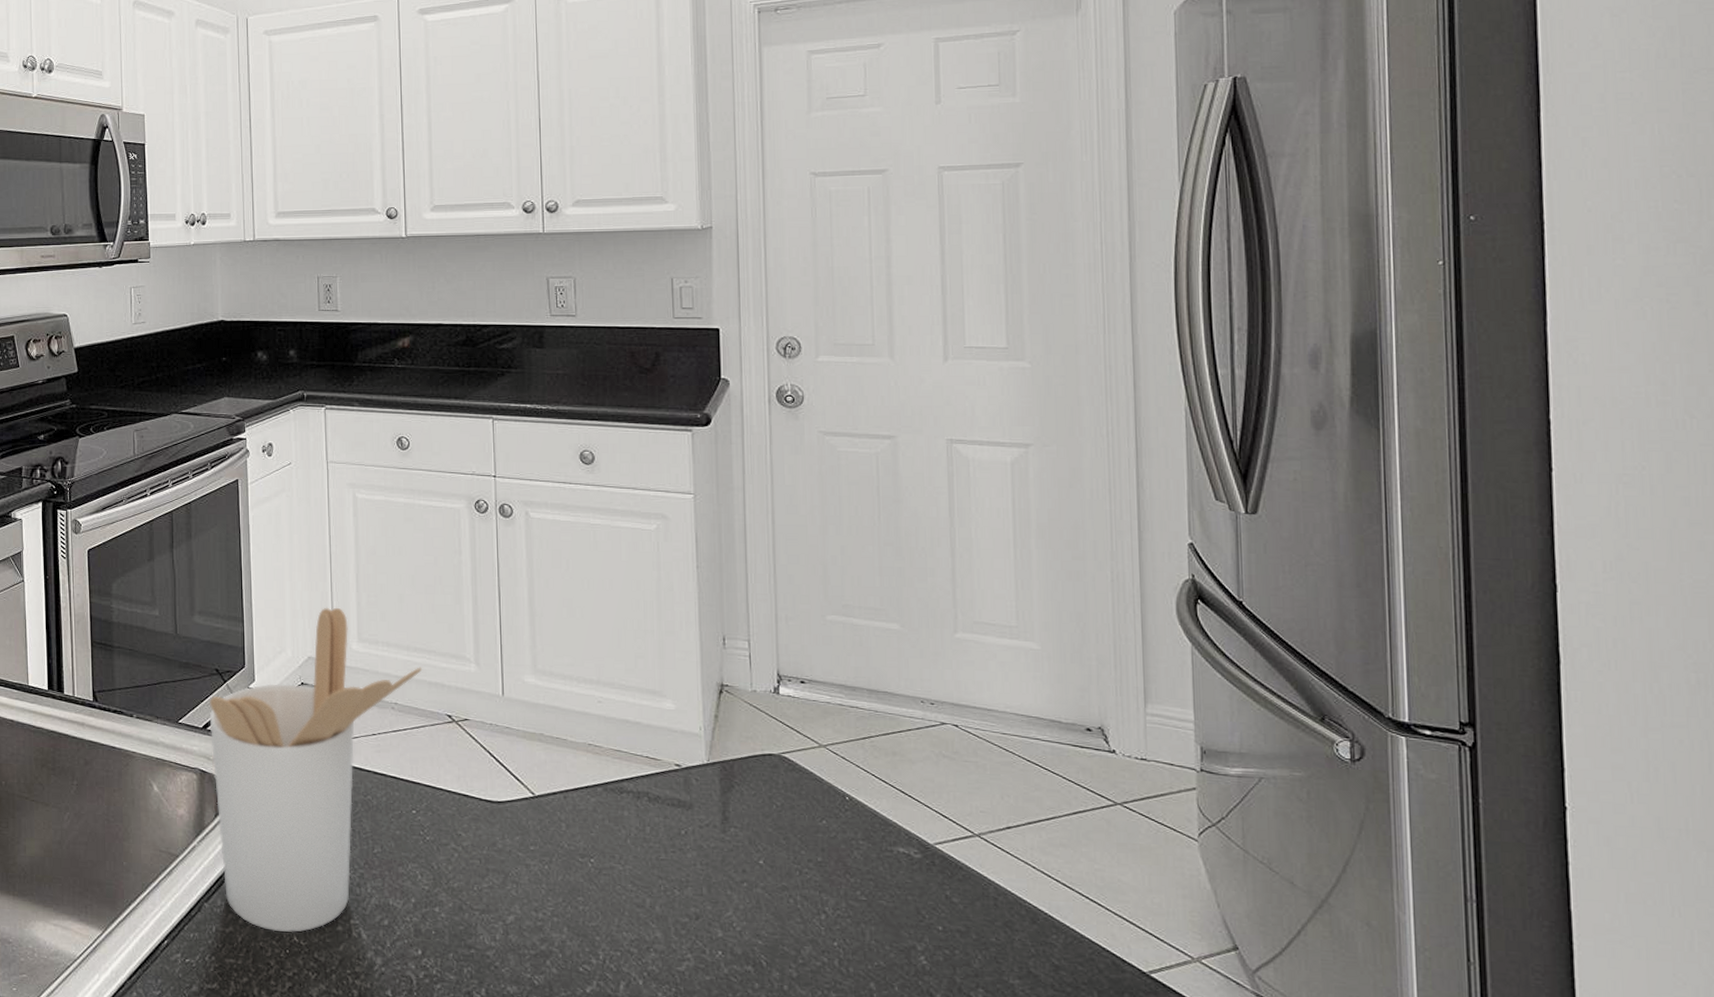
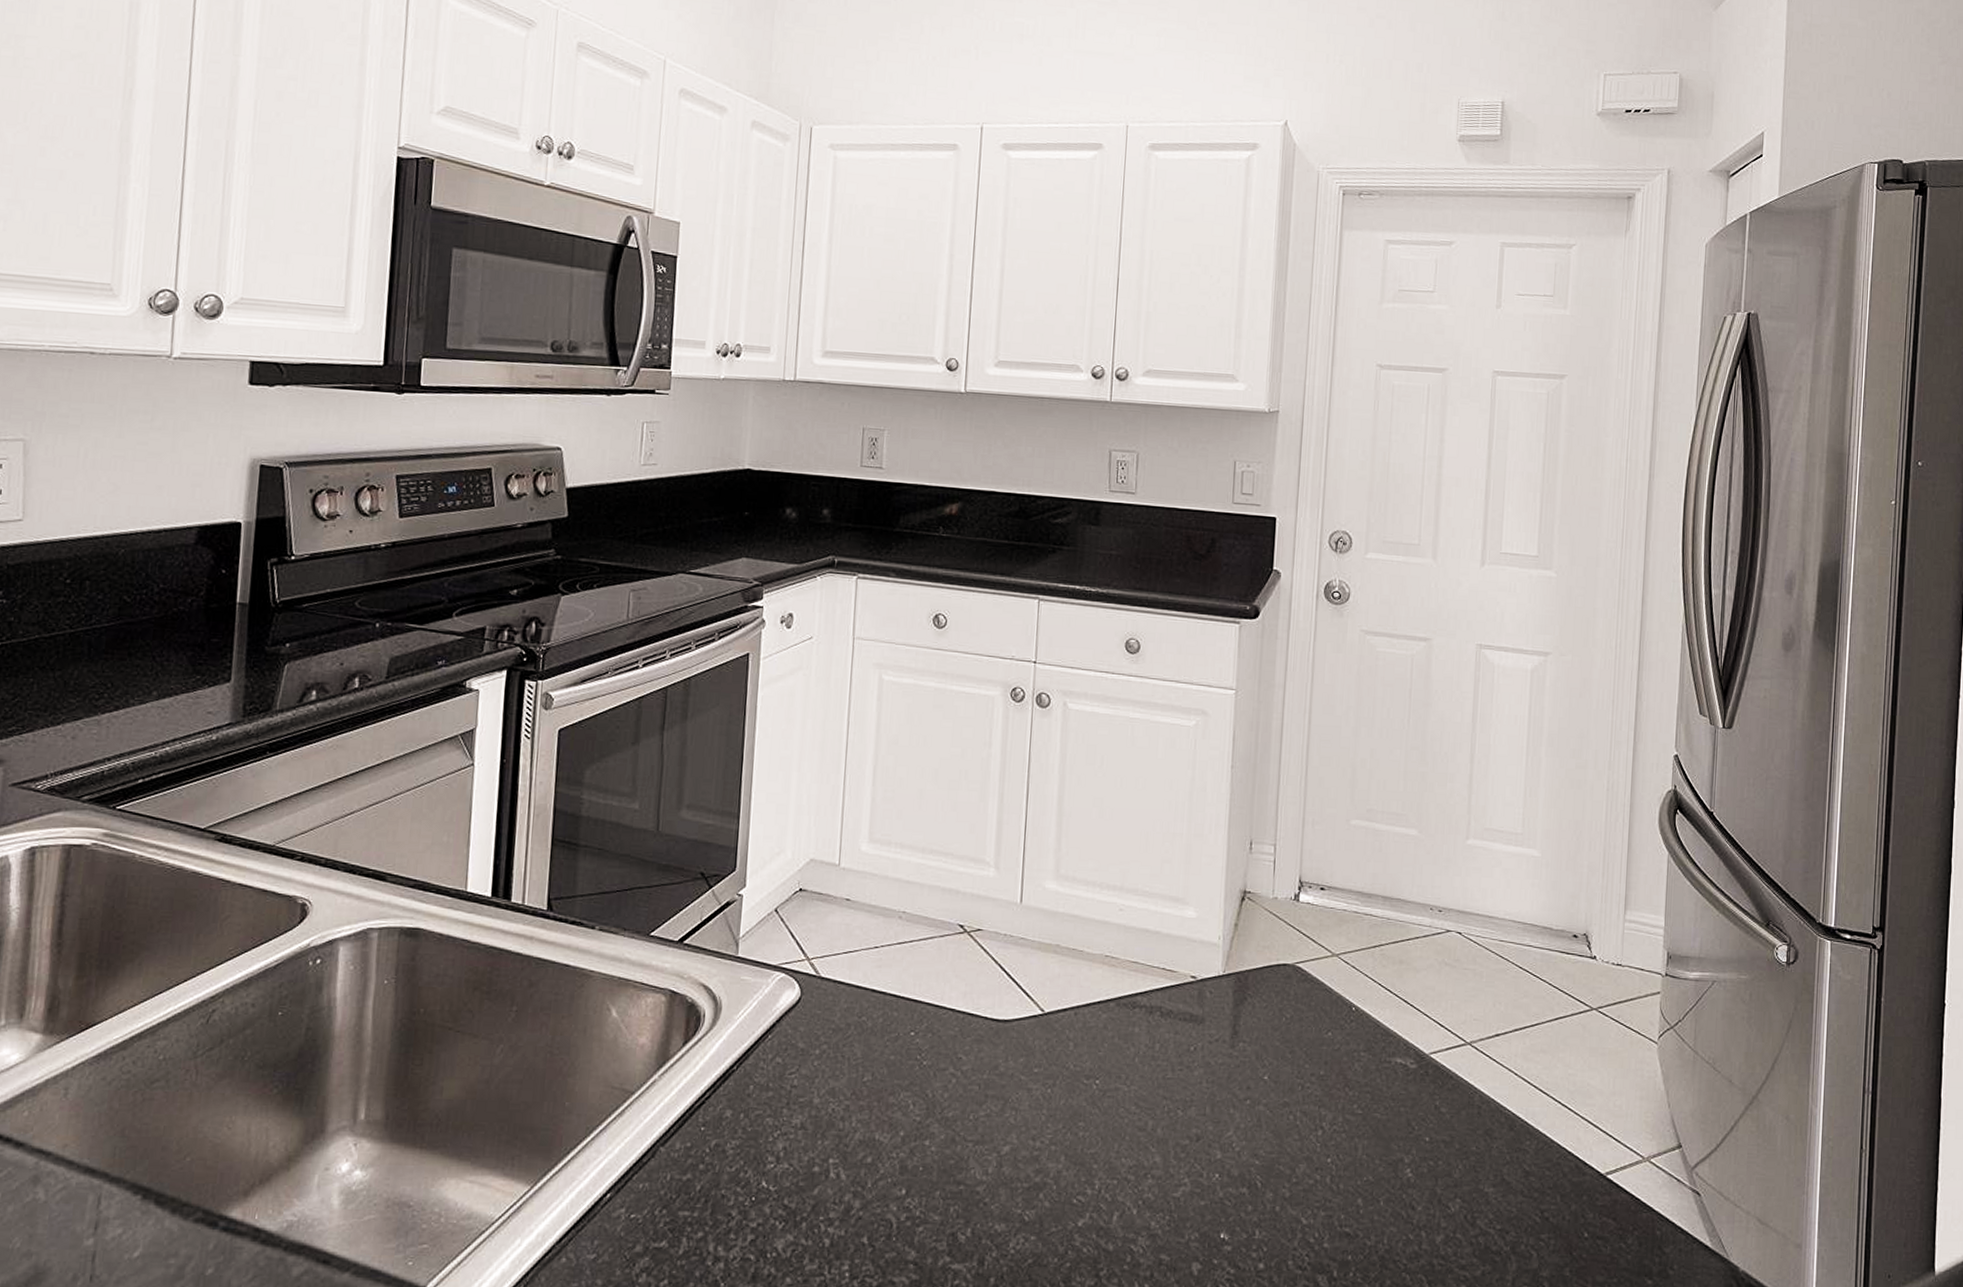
utensil holder: present [209,607,422,932] -> none [686,802,936,1177]

